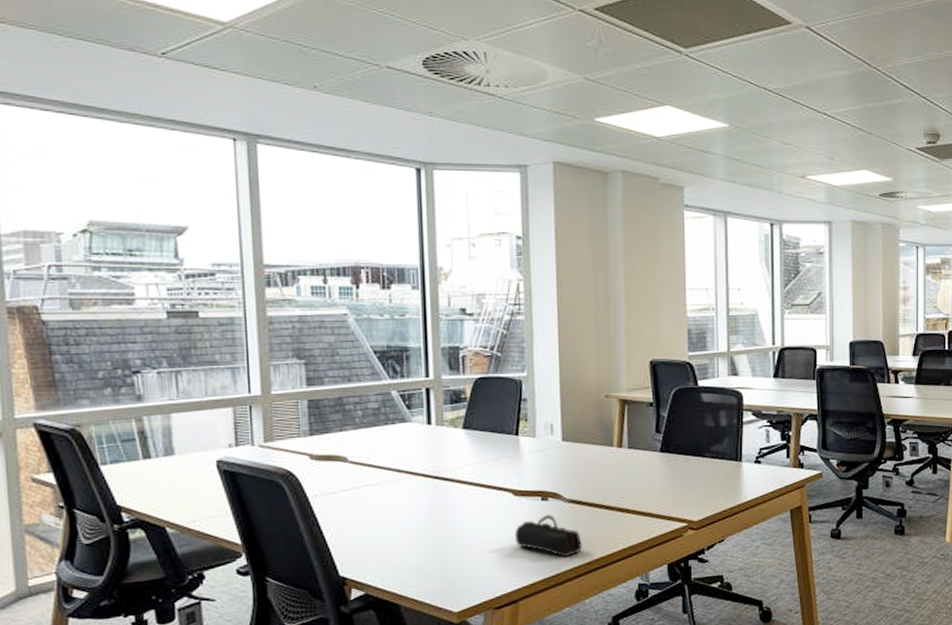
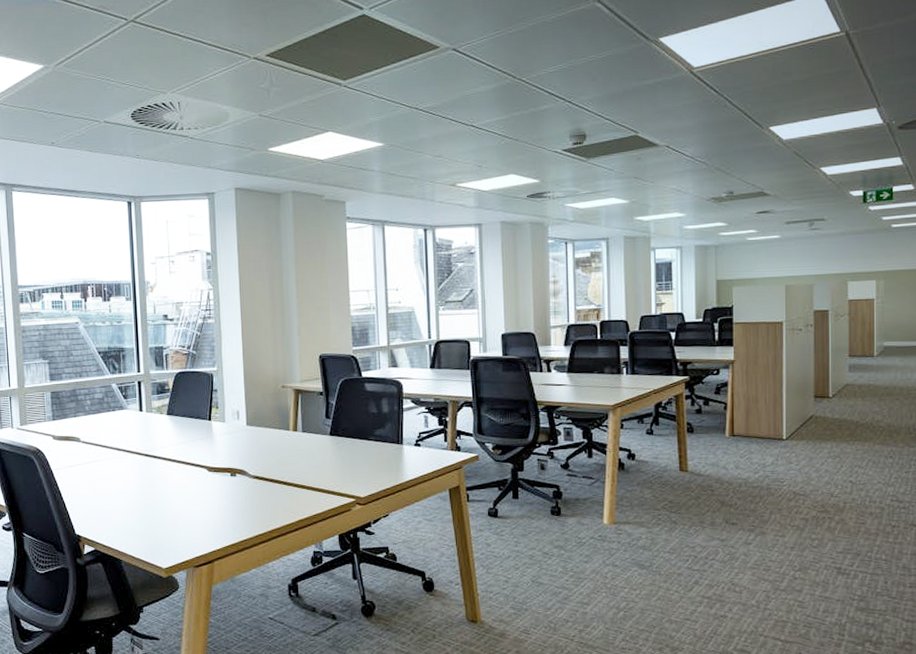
pencil case: present [514,515,583,557] -> none [209,488,266,525]

